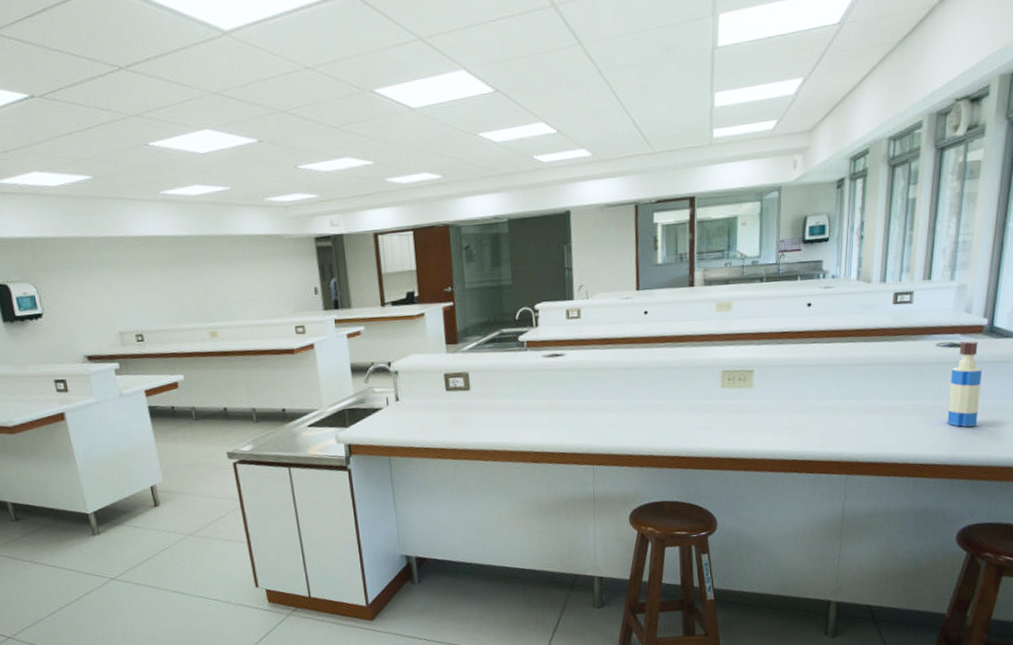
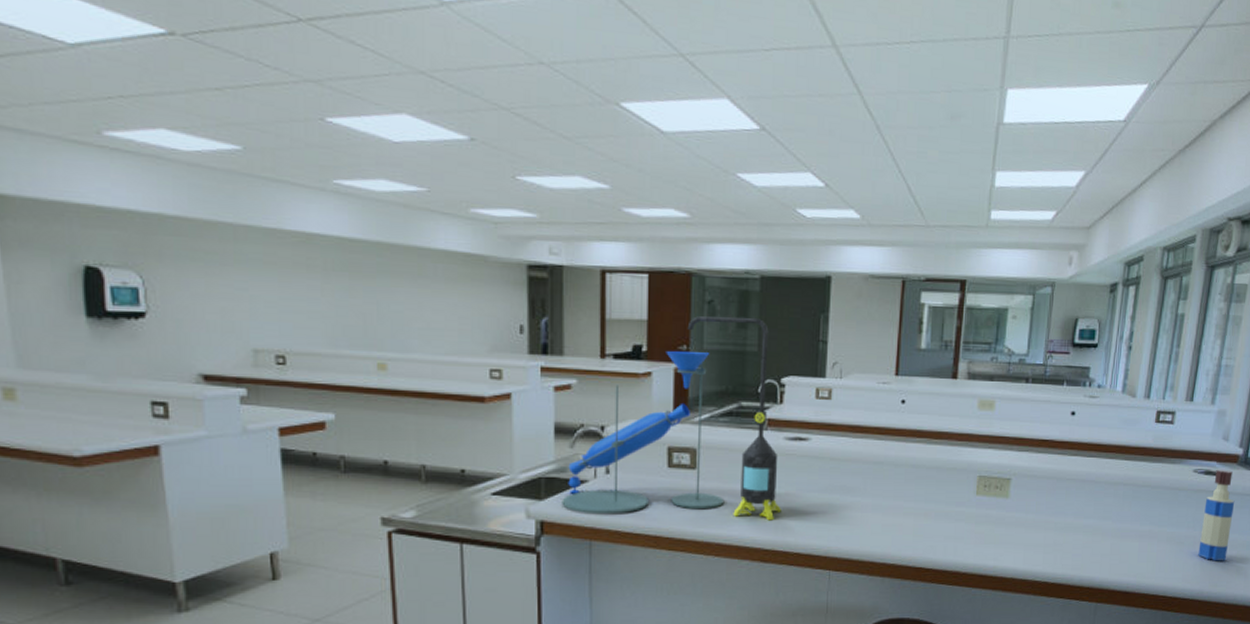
laboratory equipment: none [363,255,546,435] -> present [562,316,781,521]

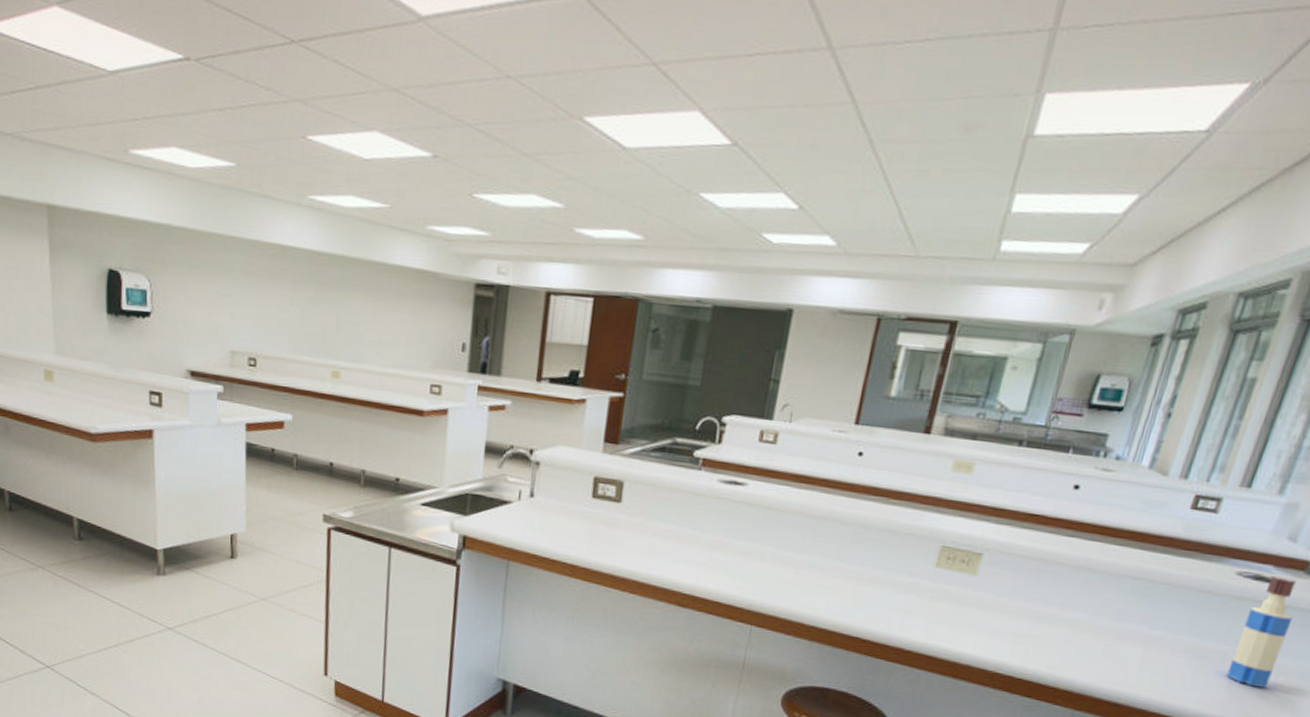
laboratory equipment: present [562,316,781,521] -> none [485,344,715,565]

